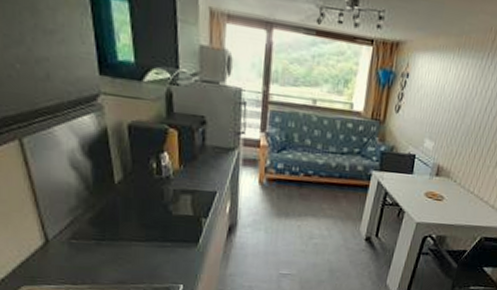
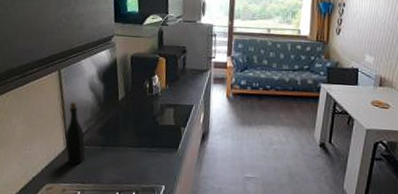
bottle: none [42,183,73,264] -> present [65,102,85,165]

